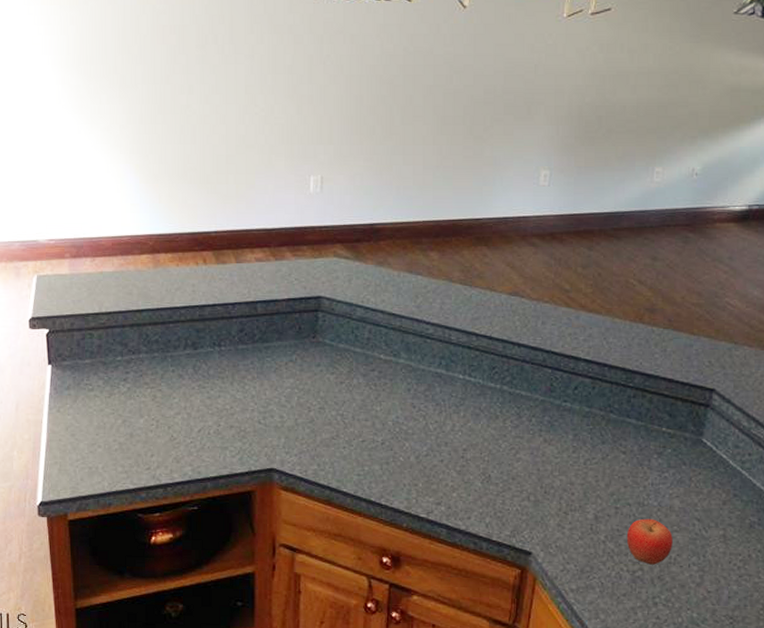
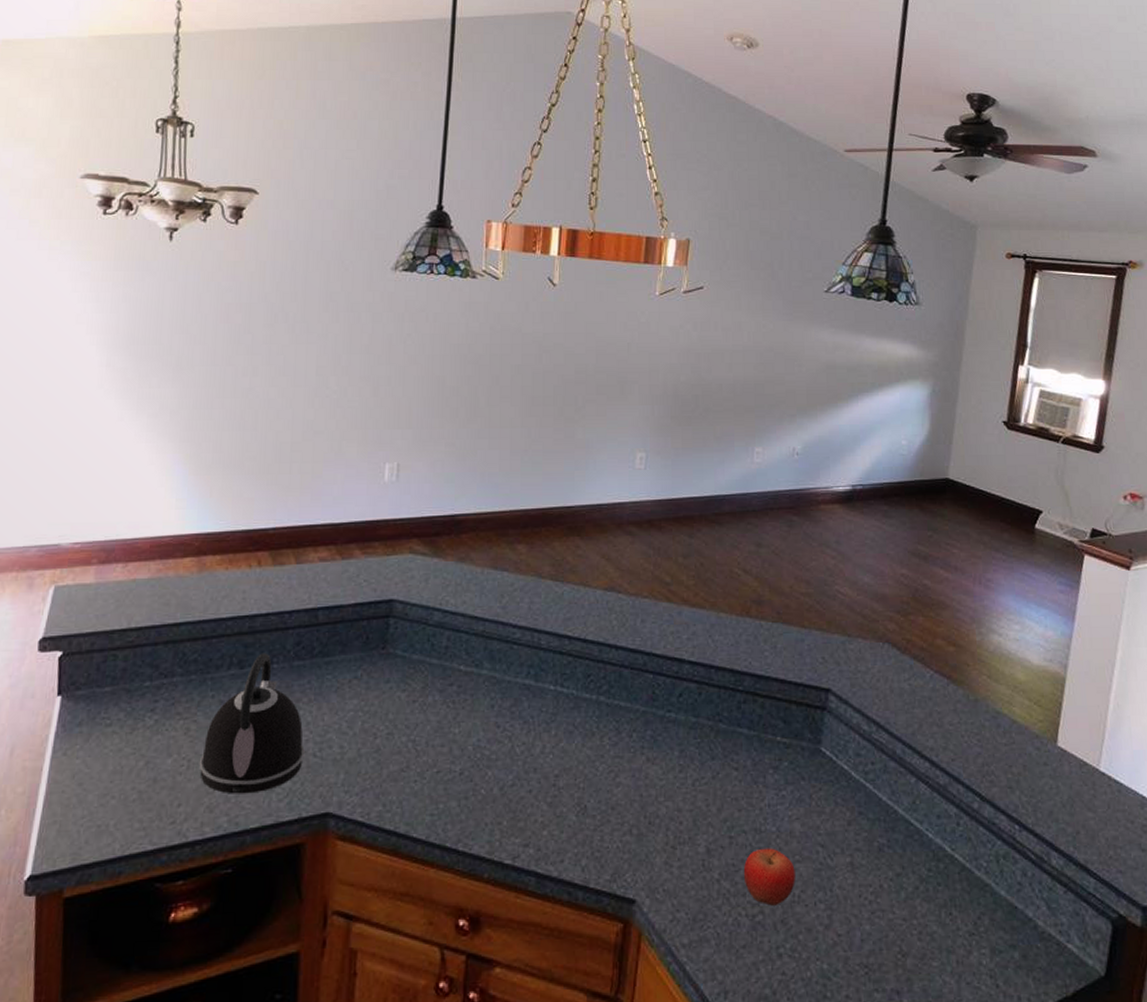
kettle: none [165,337,251,450] -> present [199,653,305,794]

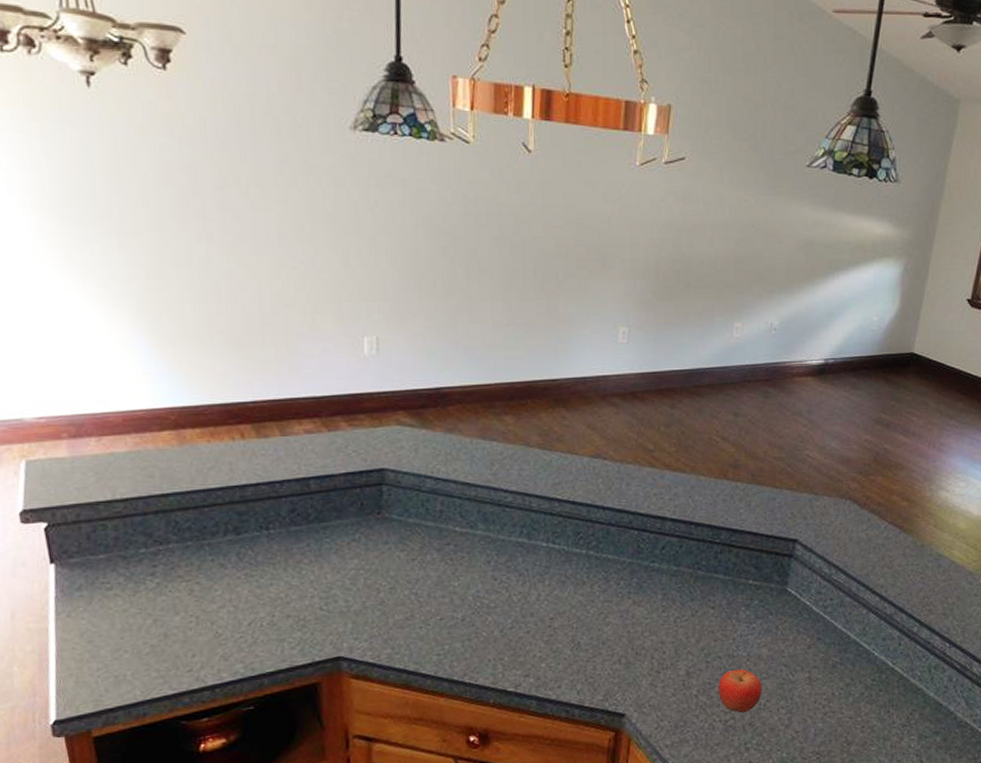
kettle: present [199,653,305,794] -> none [207,520,311,645]

